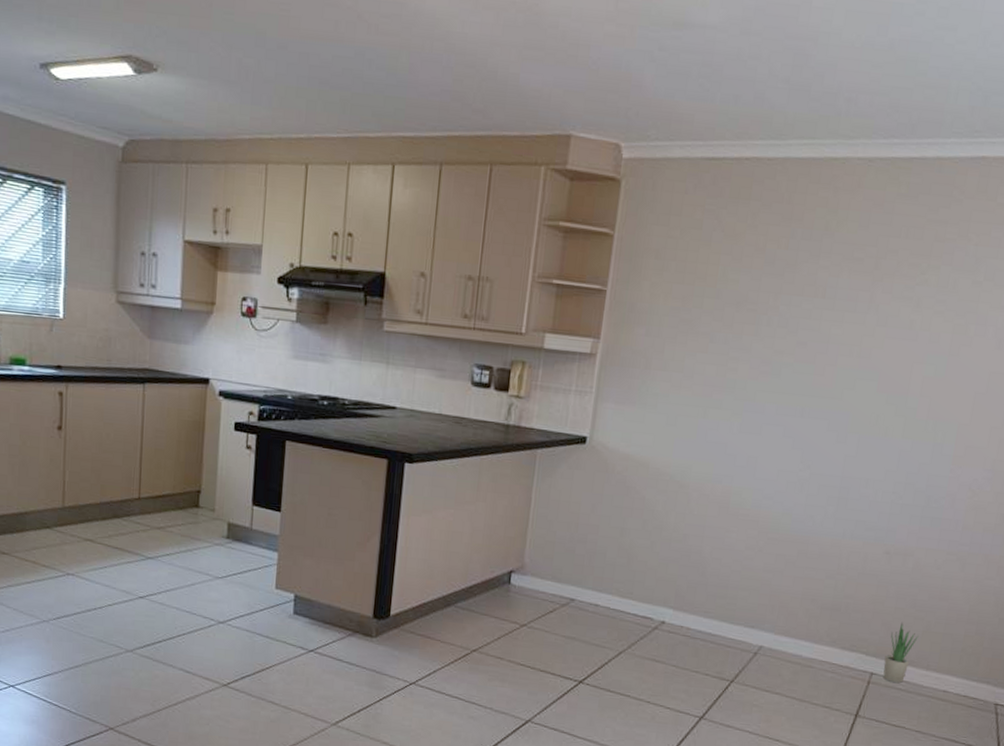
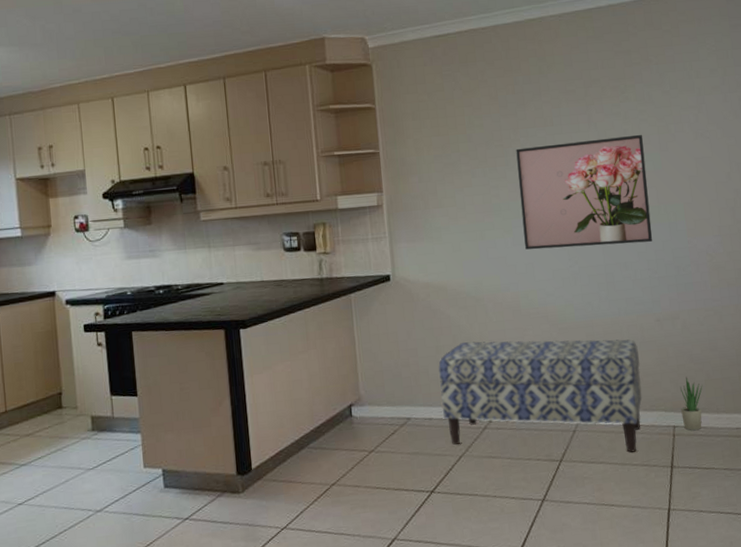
bench: none [612,529,855,691] -> present [438,339,642,453]
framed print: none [752,318,933,461] -> present [516,134,653,250]

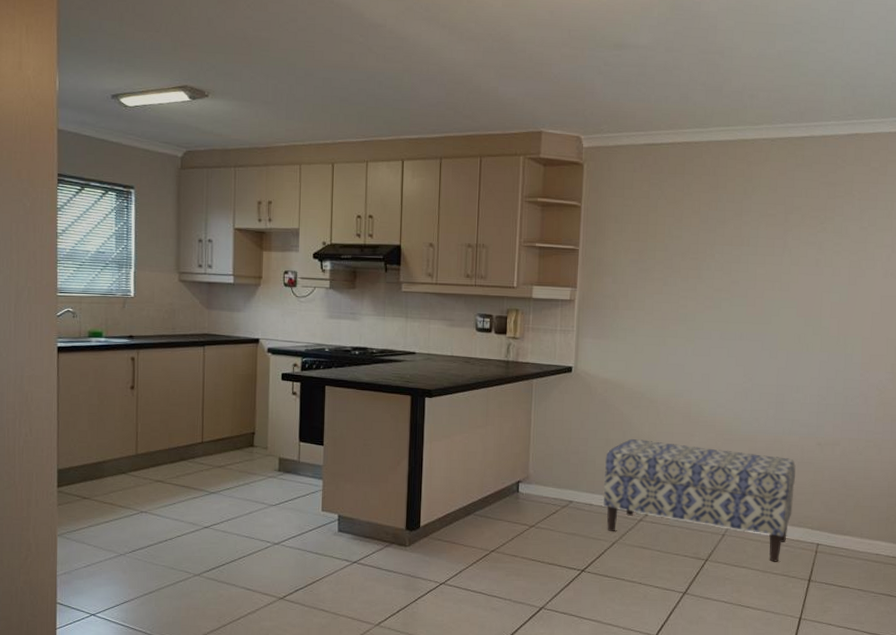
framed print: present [516,134,653,250] -> none [704,263,834,369]
potted plant: present [680,376,703,431] -> none [826,500,851,551]

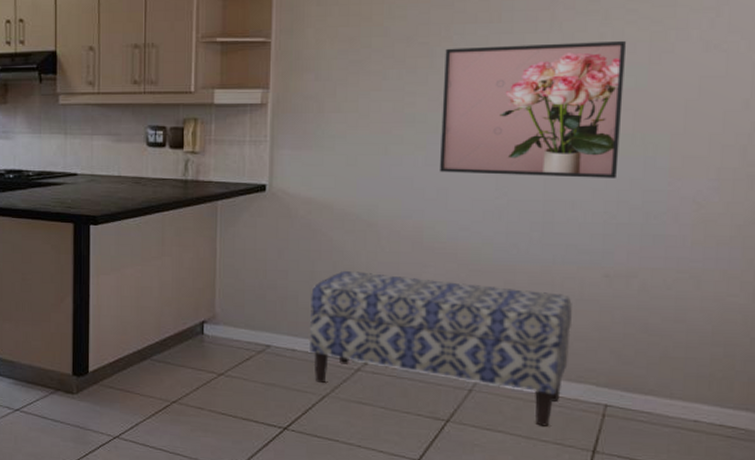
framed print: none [704,263,834,369] -> present [440,40,627,178]

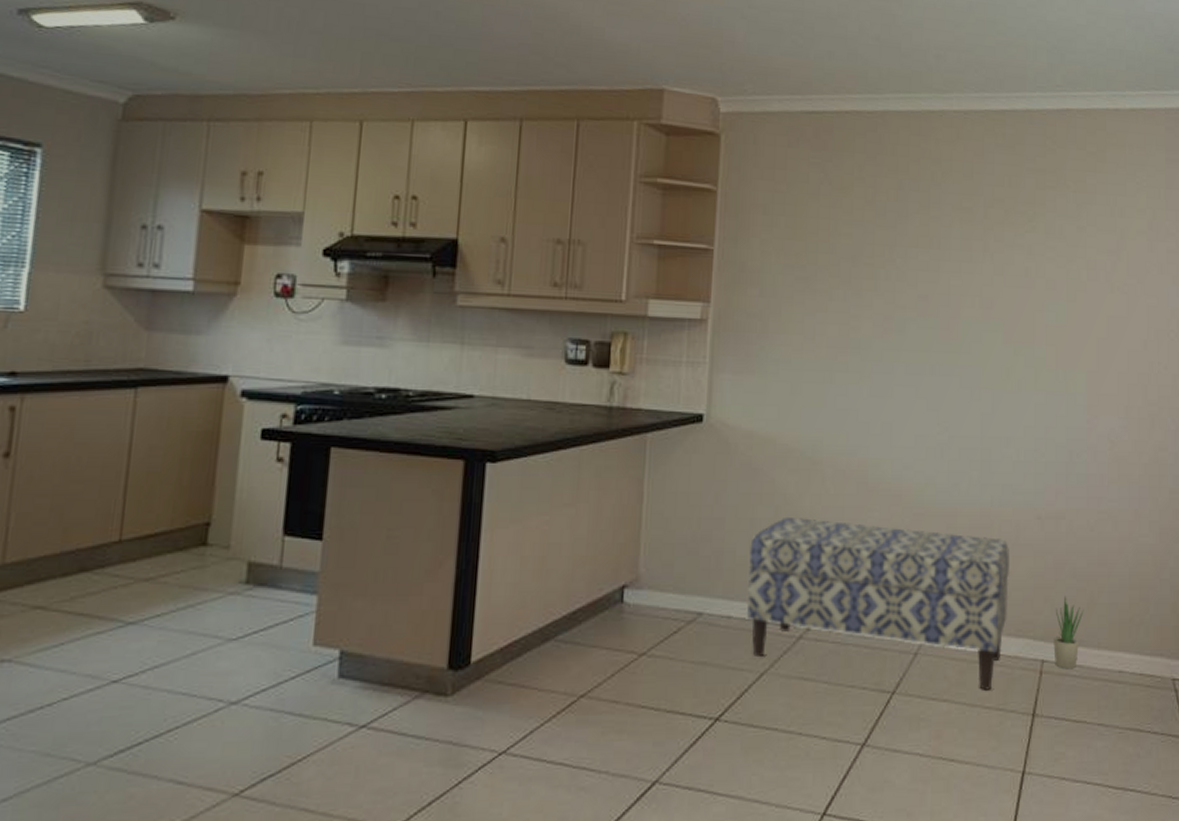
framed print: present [440,40,627,178] -> none [884,271,1048,415]
potted plant: none [618,348,656,415] -> present [1053,595,1084,670]

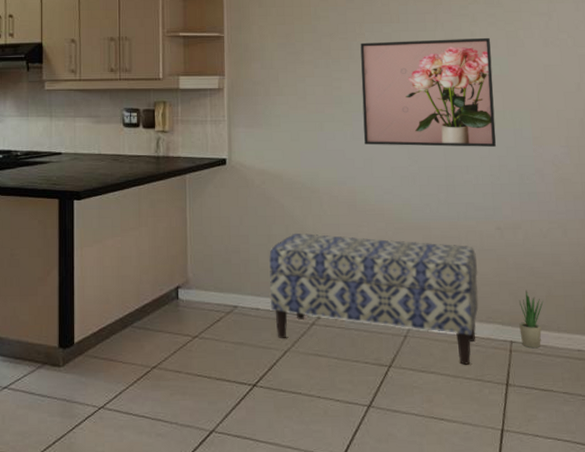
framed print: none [884,271,1048,415] -> present [360,37,496,147]

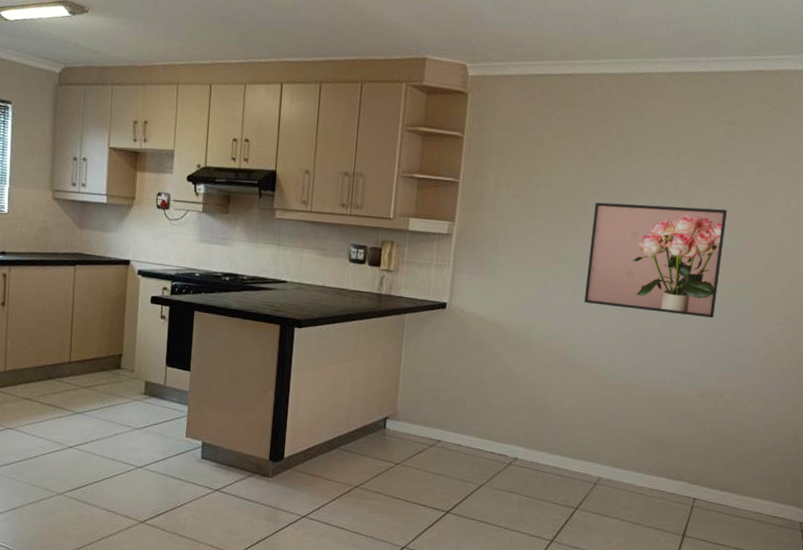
bench: present [269,233,479,365] -> none [472,379,676,515]
potted plant: present [519,290,544,349] -> none [704,454,732,507]

